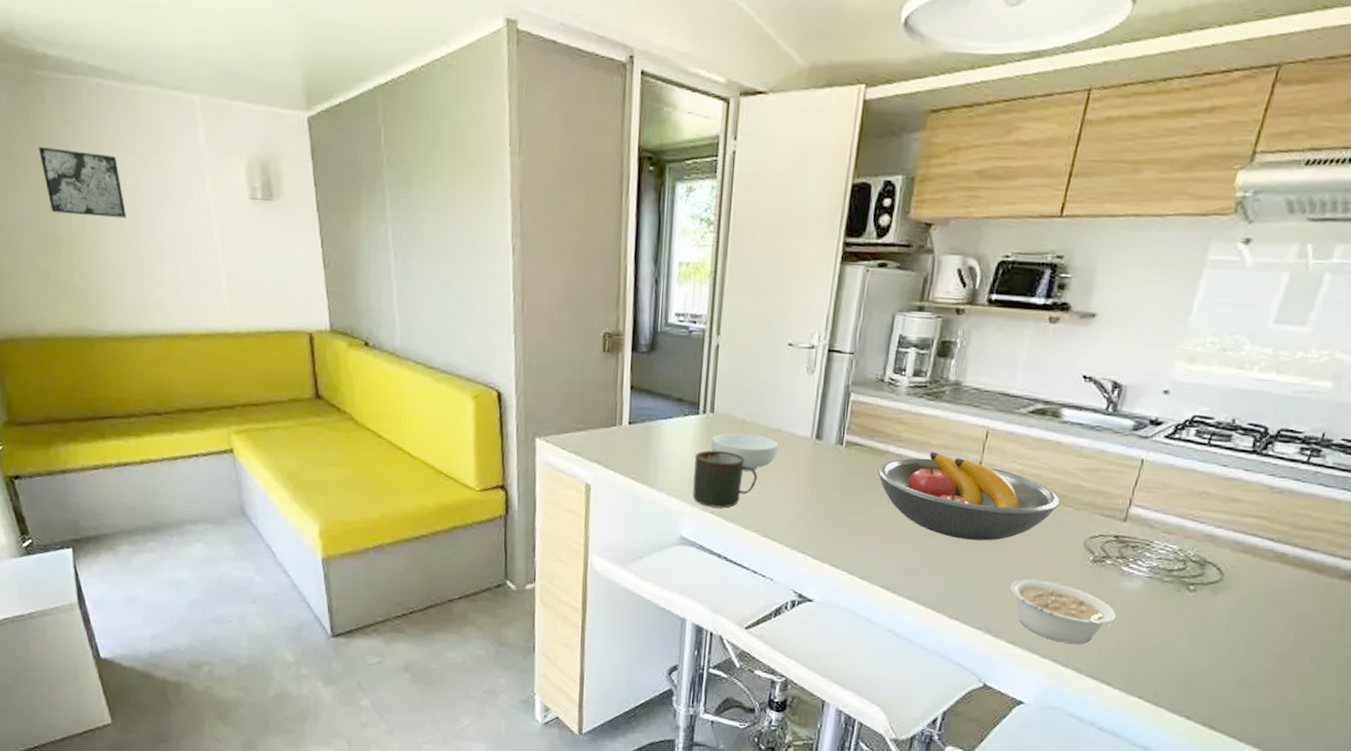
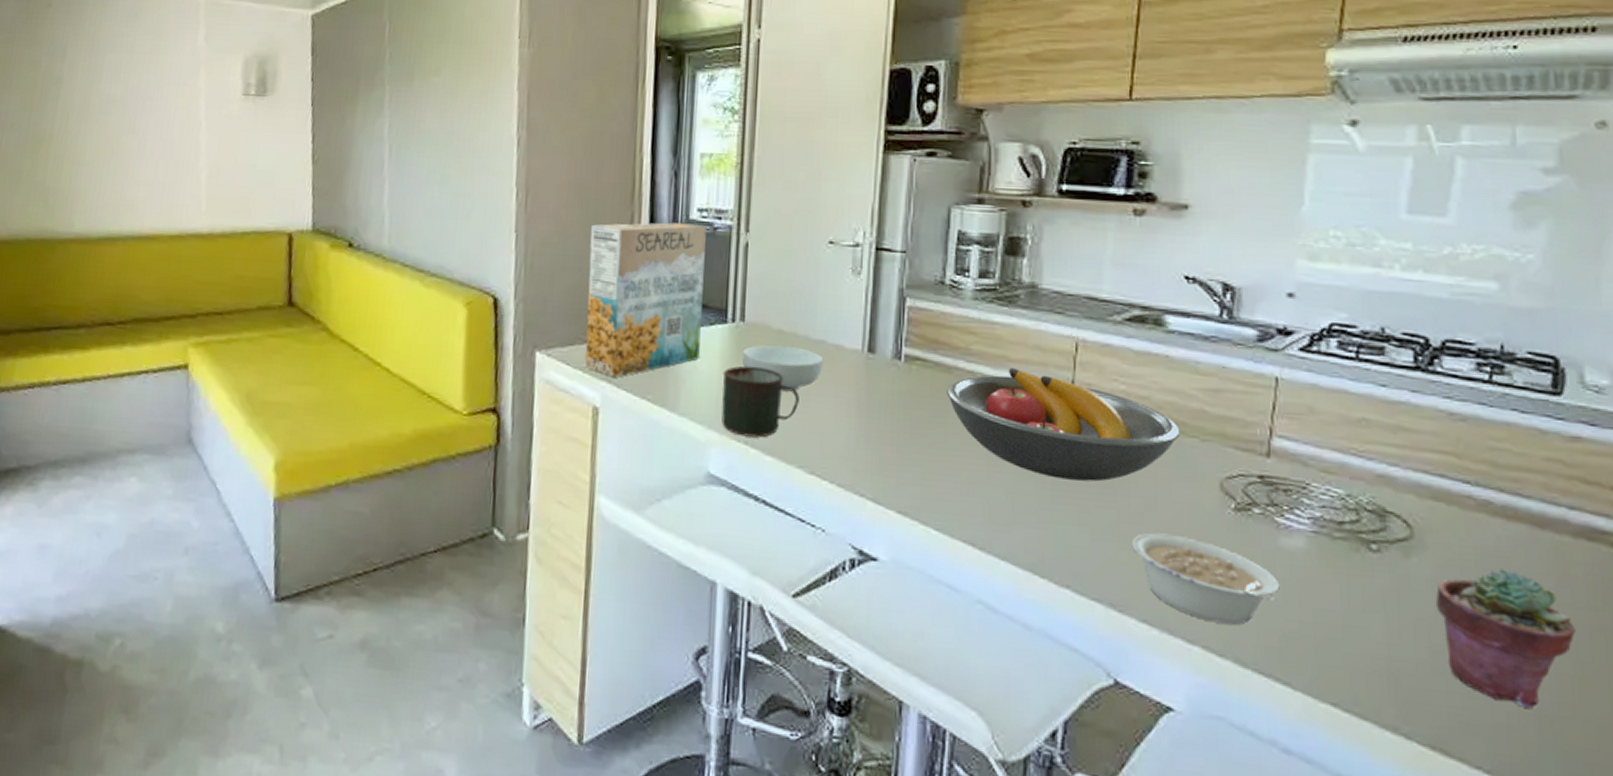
wall art: present [38,146,126,219] -> none [35,47,113,116]
cereal box: none [578,325,683,460] -> present [585,222,706,378]
potted succulent: none [1227,602,1325,697] -> present [1435,569,1576,708]

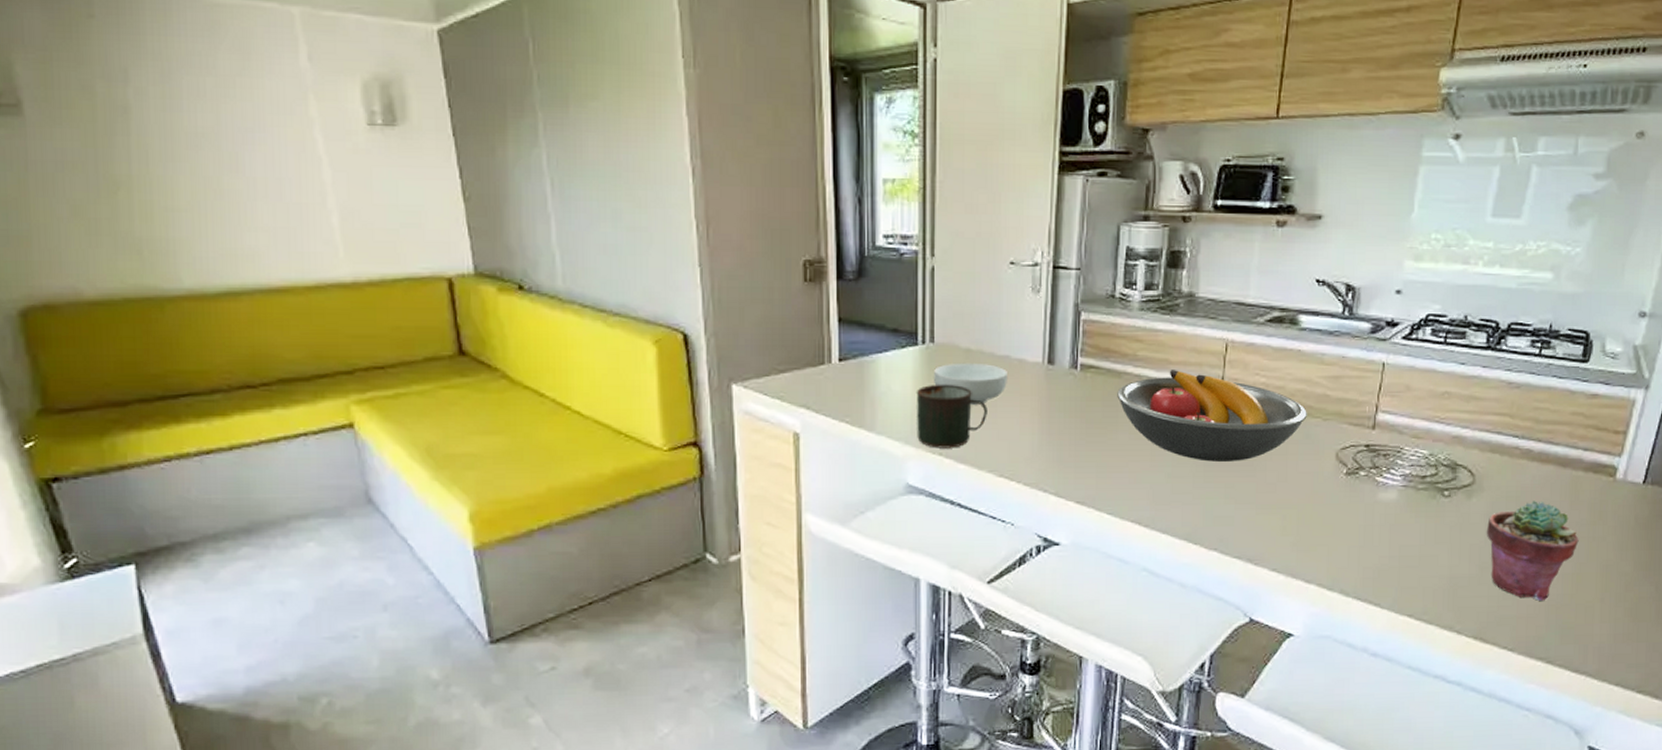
cereal box: present [585,222,706,378] -> none [778,250,893,404]
legume: present [1131,532,1280,625] -> none [1266,498,1376,565]

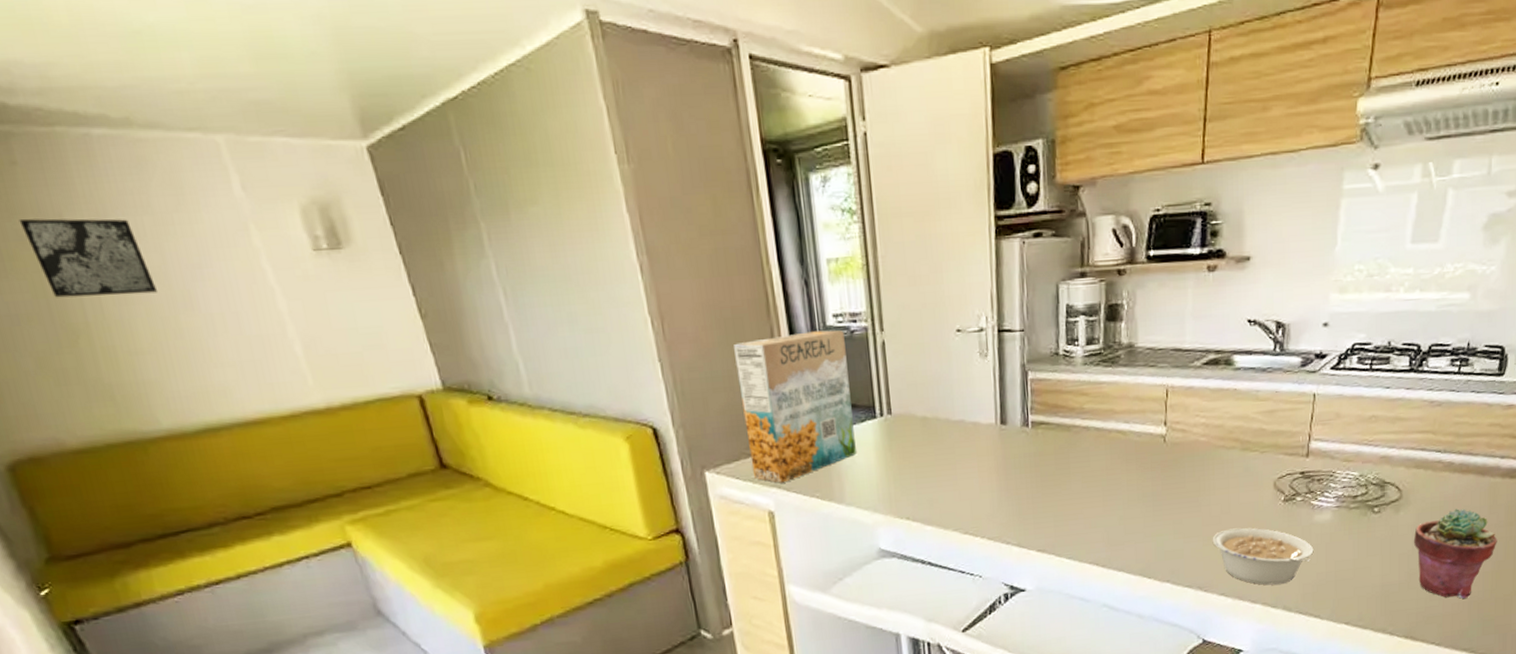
wall art: none [84,69,205,152] -> present [19,218,157,298]
cereal box: none [778,250,893,404] -> present [734,330,856,483]
mug: present [916,384,987,449] -> none [879,452,948,514]
cereal bowl: present [934,362,1007,405] -> none [894,429,964,470]
fruit bowl: present [1117,370,1307,462] -> none [1068,418,1246,502]
legume: none [1266,498,1376,565] -> present [1212,527,1314,586]

